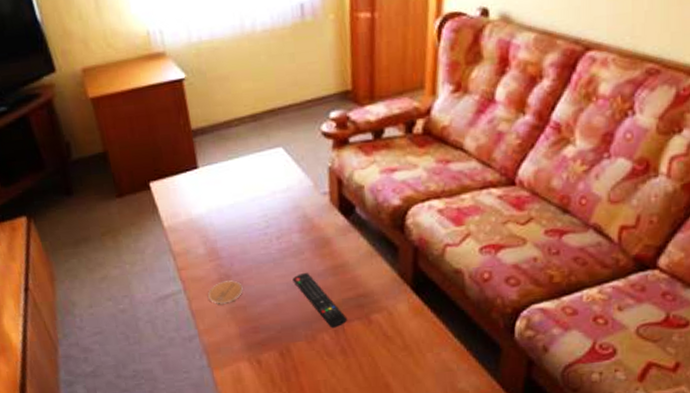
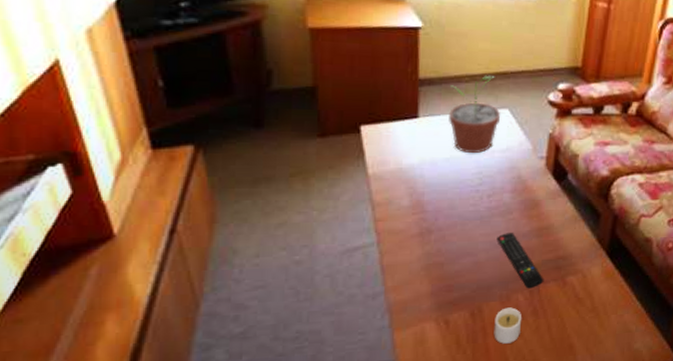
coaster: present [208,280,243,305] -> none [404,236,444,261]
potted plant: none [222,115,276,197] -> present [449,75,500,154]
candle: none [304,347,332,383] -> present [494,307,521,344]

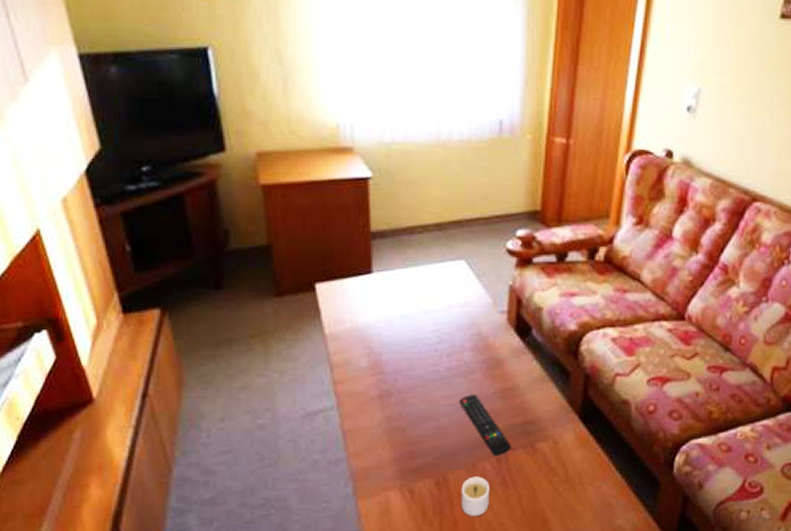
potted plant: present [449,75,500,154] -> none [403,224,456,310]

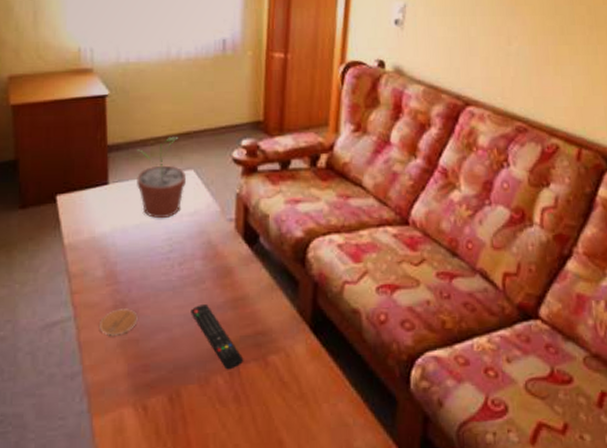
coaster: none [364,398,404,426] -> present [100,309,138,337]
potted plant: none [403,224,456,310] -> present [137,136,186,219]
candle: present [461,476,489,516] -> none [194,392,223,436]

